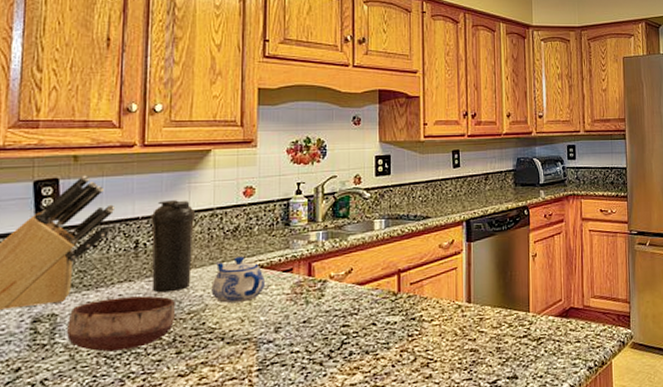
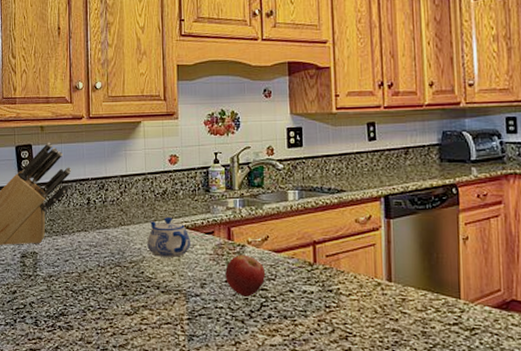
bowl: present [67,295,175,352] -> none [44,244,120,287]
water bottle: present [150,200,195,293] -> none [98,165,131,243]
fruit: none [304,290,348,336] -> present [225,255,266,297]

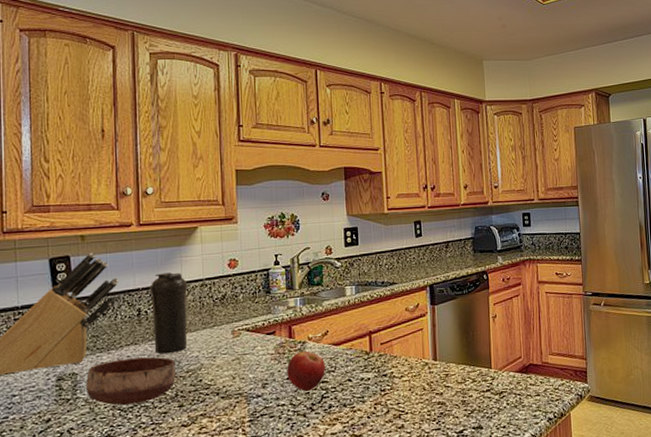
bowl: none [44,244,120,287] -> present [86,357,176,406]
water bottle: none [98,165,131,243] -> present [149,272,187,354]
teapot: present [147,217,191,257] -> none [205,322,252,363]

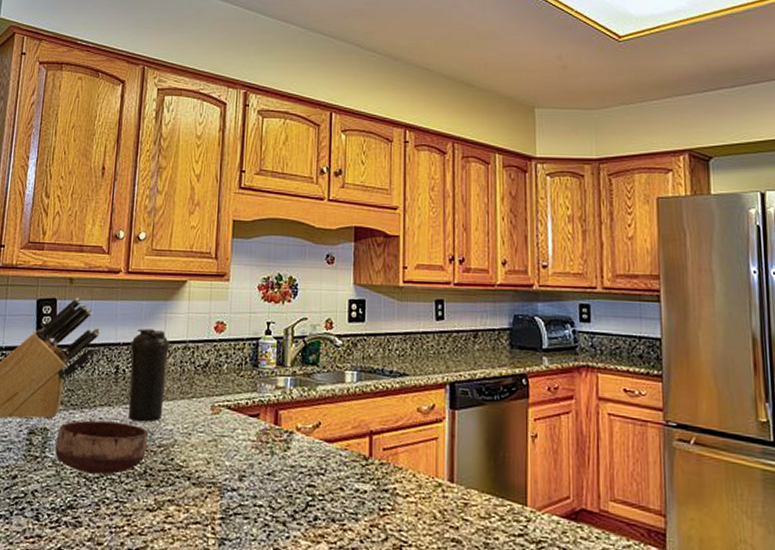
fruit: present [287,350,326,391] -> none [268,443,315,494]

